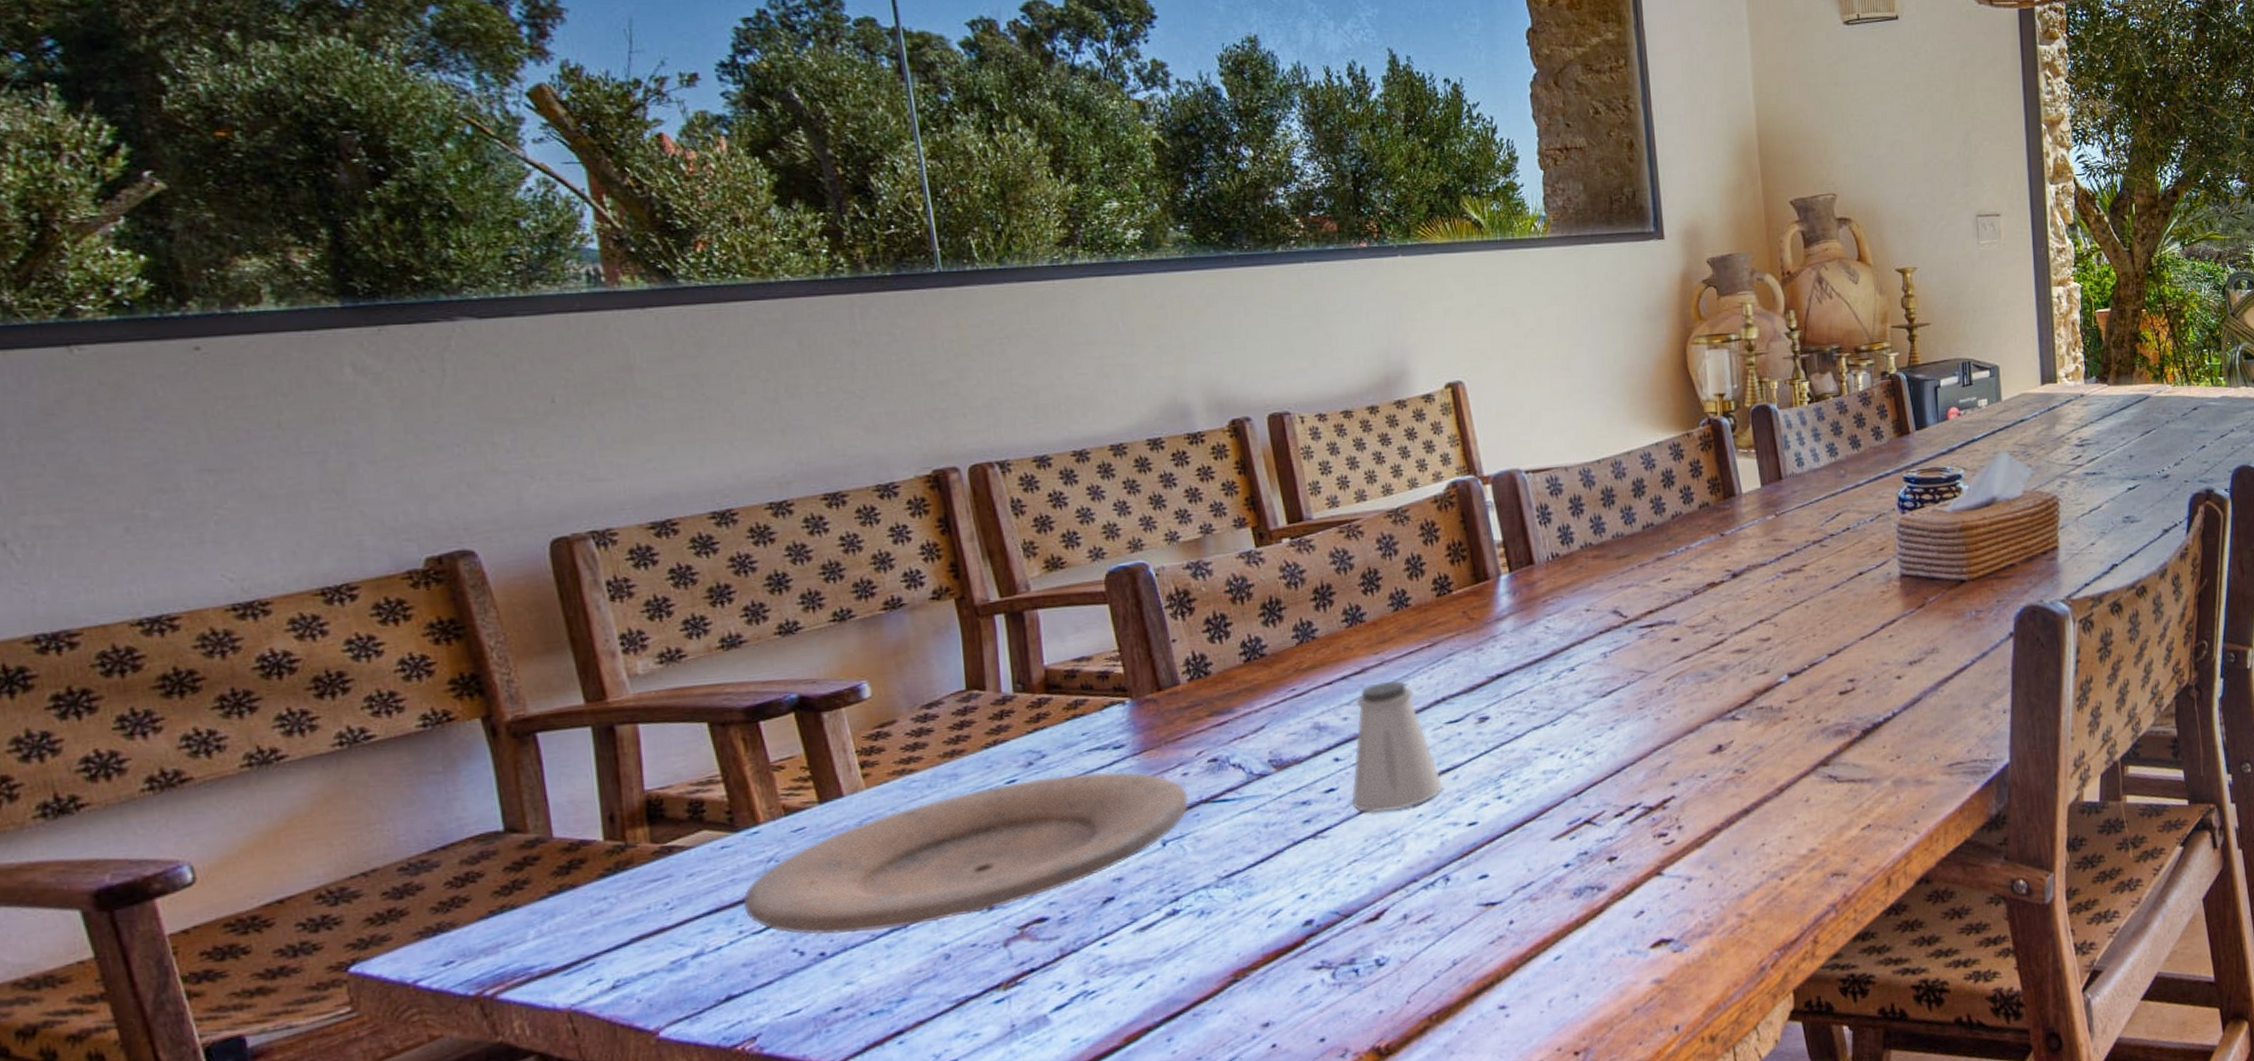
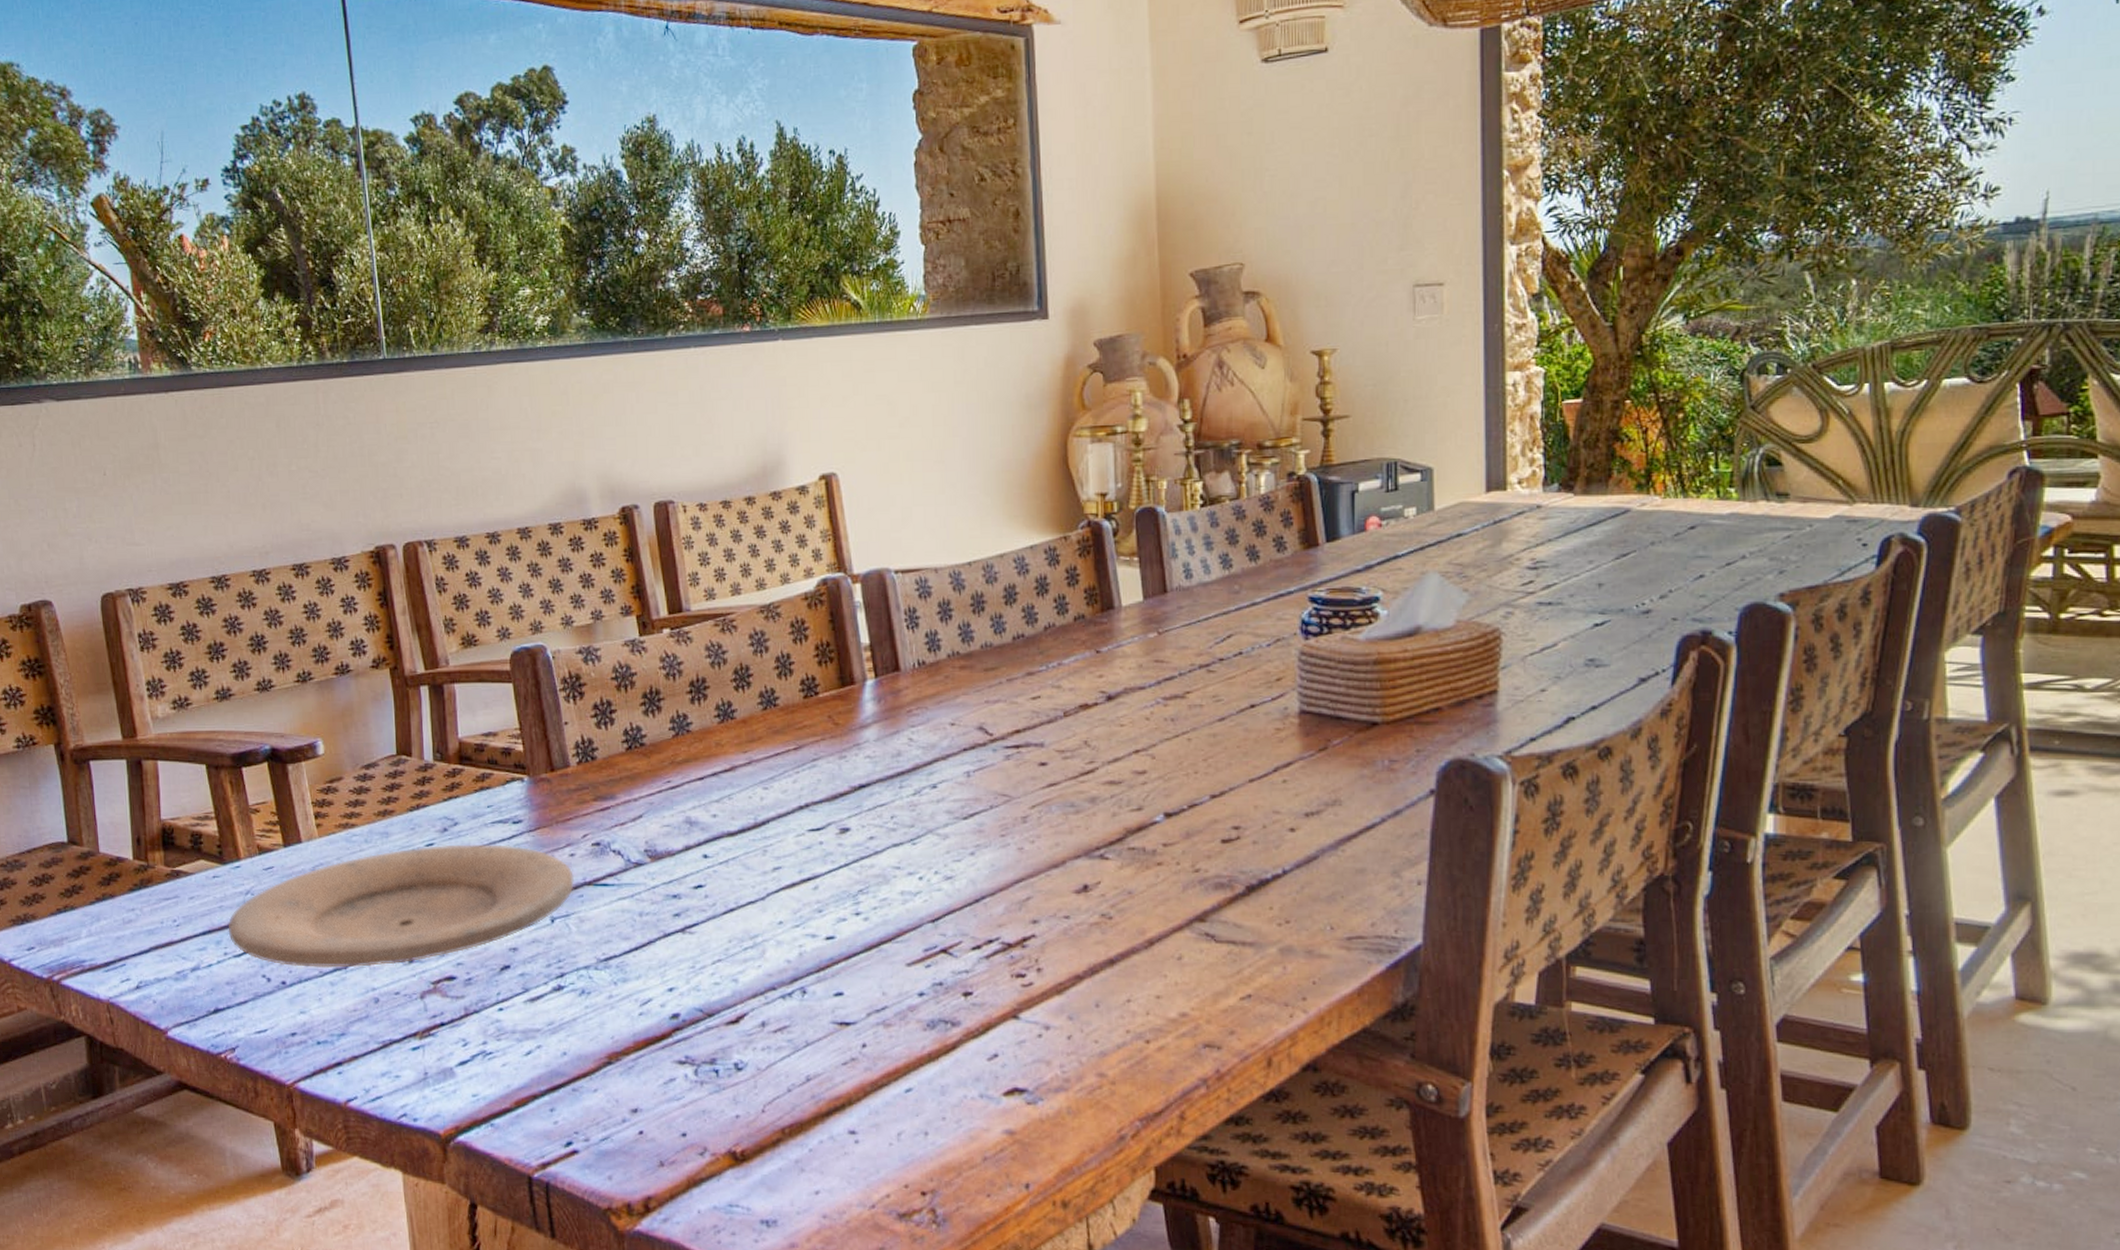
saltshaker: present [1351,680,1444,814] -> none [717,781,804,915]

